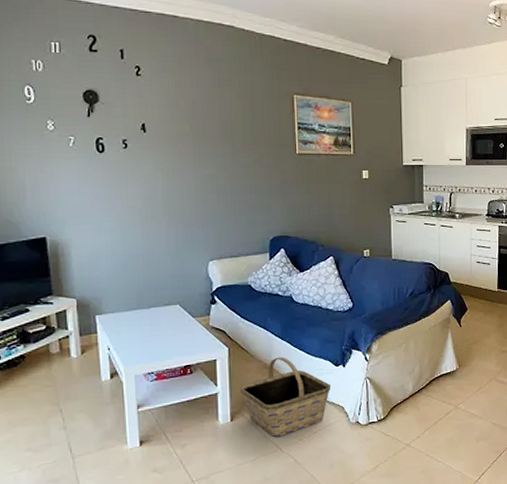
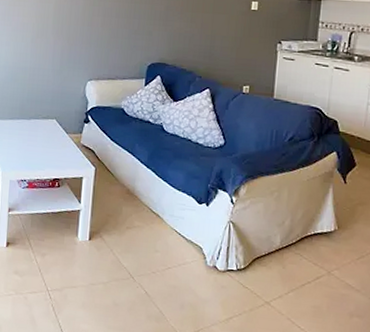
basket: present [239,356,331,437] -> none [101,184,192,265]

